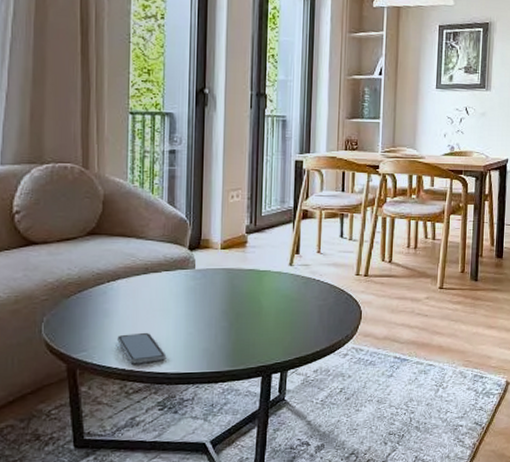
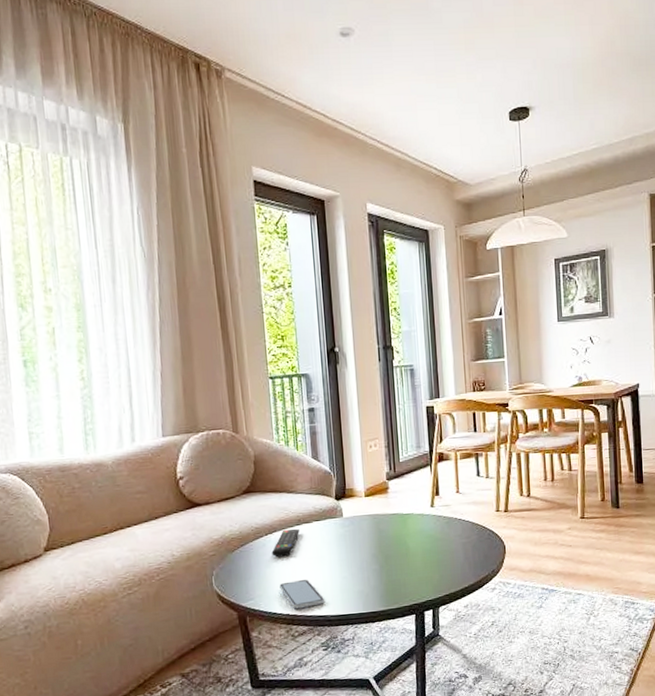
remote control: none [112,277,146,307] -> present [271,528,300,557]

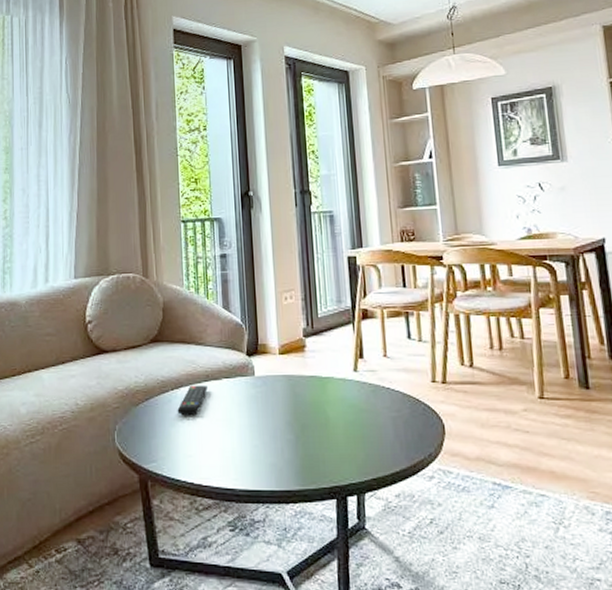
smartphone: present [279,579,324,609] -> none [184,443,232,478]

